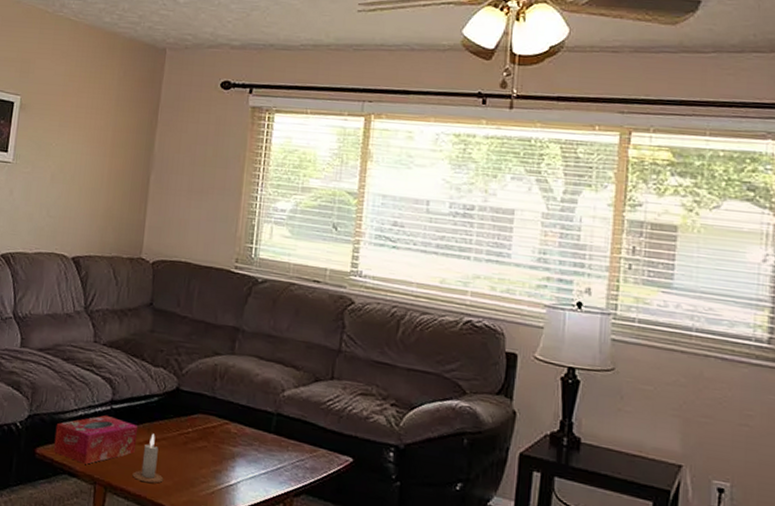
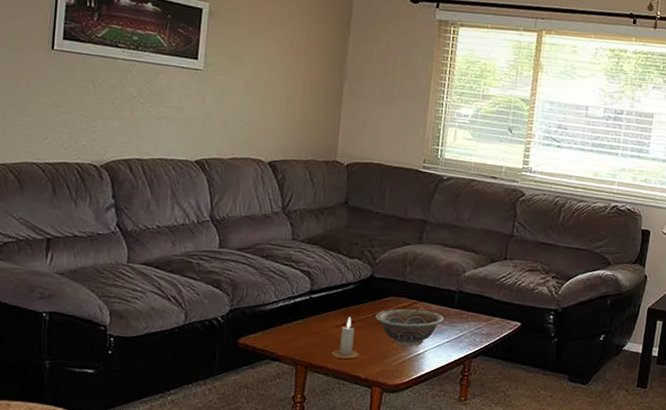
tissue box: present [53,415,139,465] -> none [255,304,336,349]
decorative bowl: none [181,428,260,475] -> present [375,308,444,346]

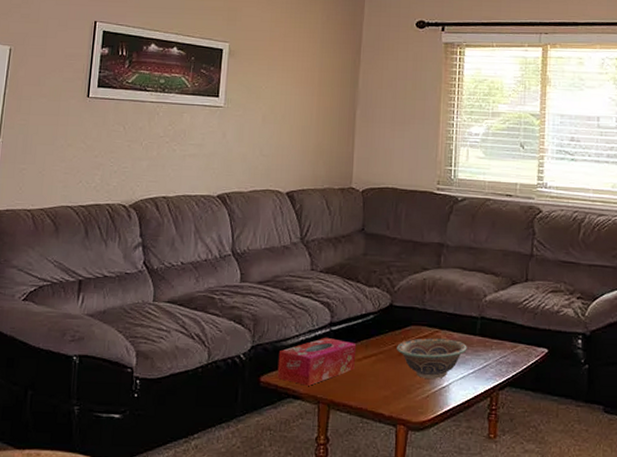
tissue box: none [255,304,336,349] -> present [277,337,357,386]
candle: present [331,316,360,360] -> none [353,349,382,396]

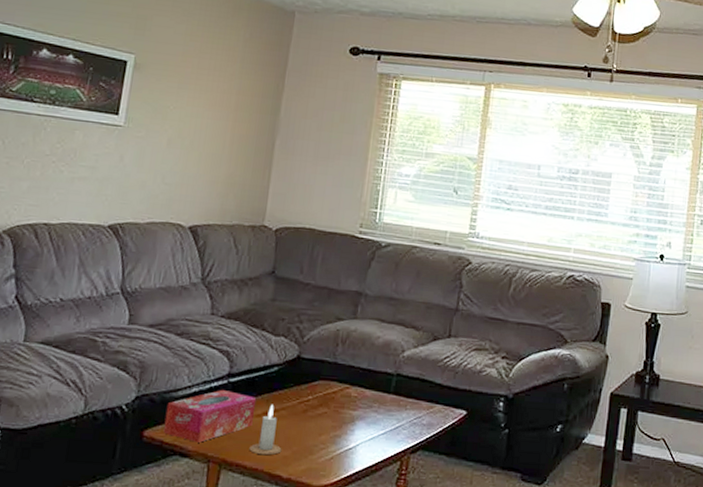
candle: none [353,349,382,396] -> present [249,404,282,456]
decorative bowl: present [397,338,467,379] -> none [301,394,379,439]

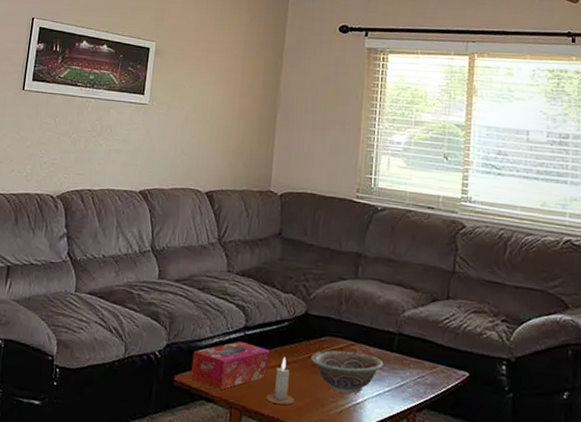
decorative bowl: none [301,394,379,439] -> present [311,350,384,394]

